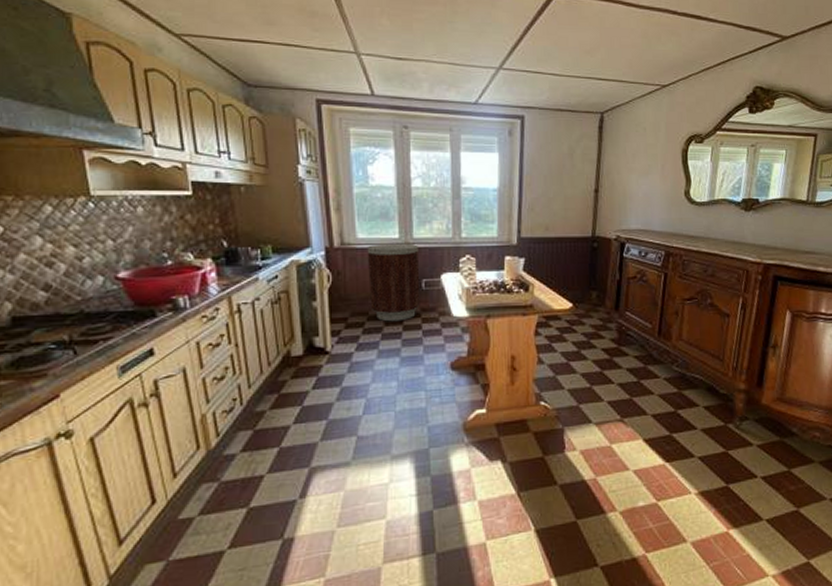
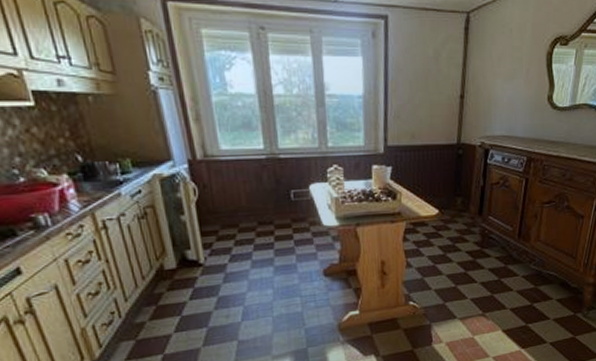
trash can: present [367,243,420,322] -> none [231,154,291,233]

